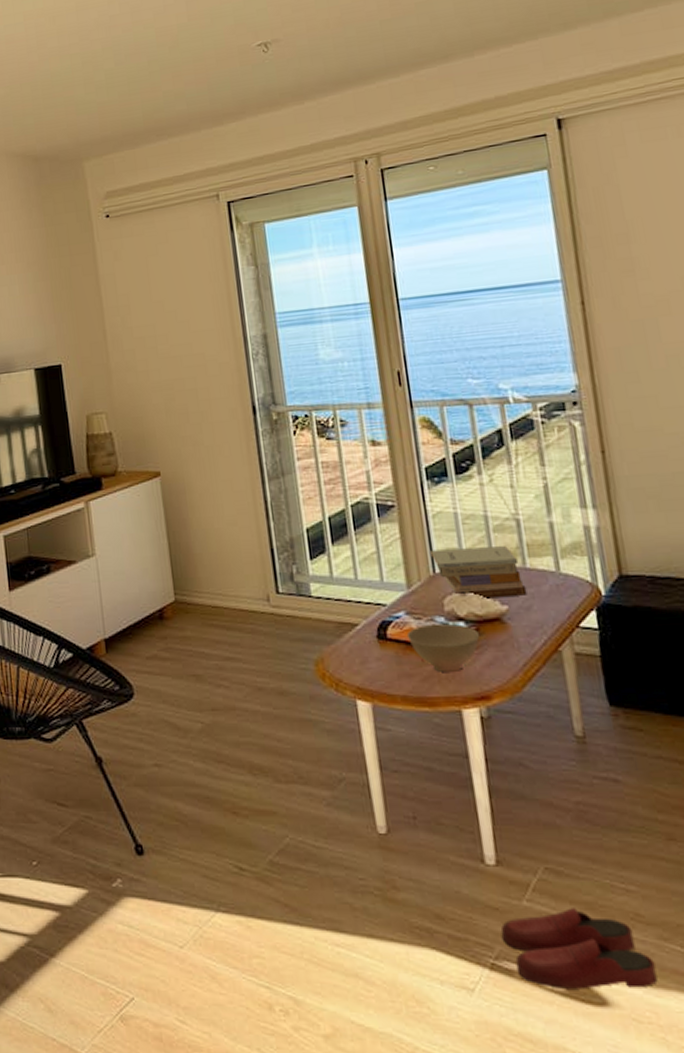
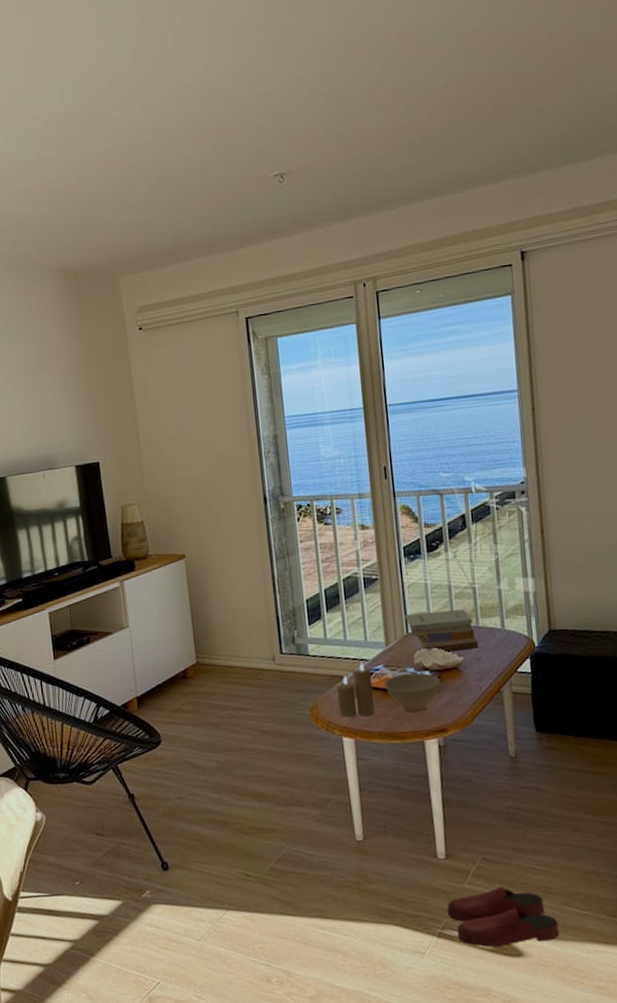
candle: none [346,607,396,676] -> present [336,662,375,718]

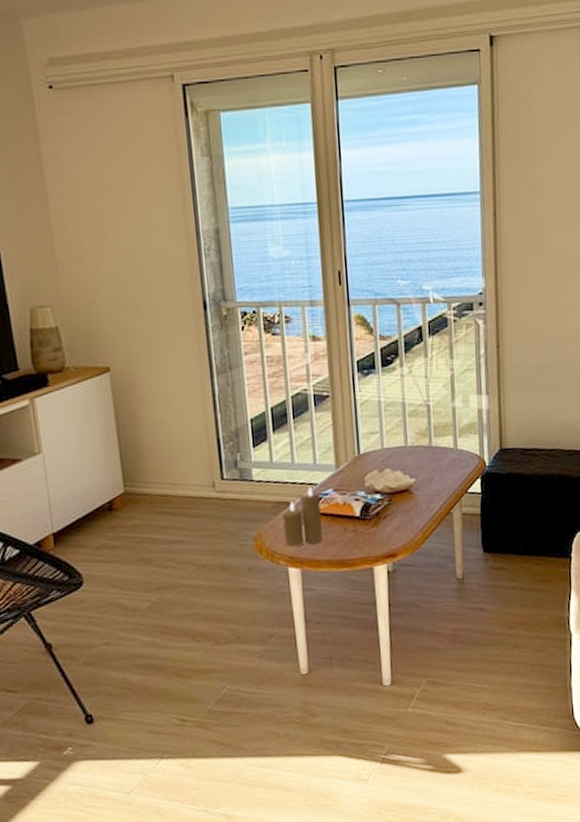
bowl: present [383,673,441,713] -> none [333,496,392,538]
books: present [405,609,479,653] -> none [357,428,431,474]
slippers: present [446,886,559,947] -> none [390,707,496,767]

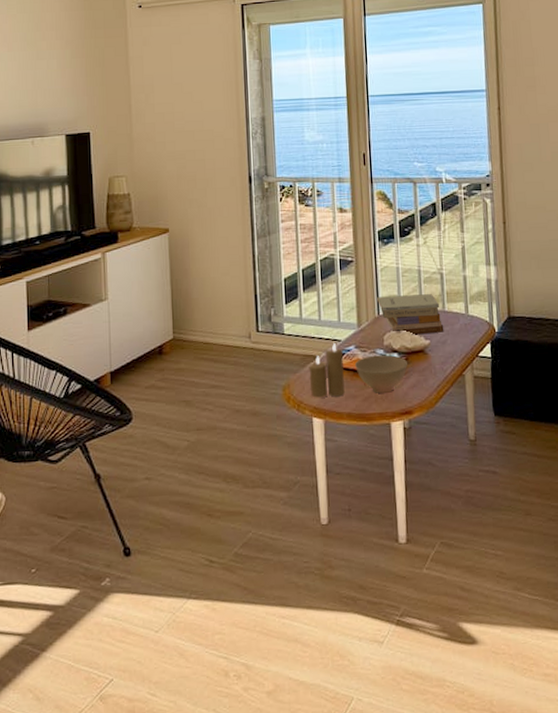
bowl: none [333,496,392,538] -> present [354,354,408,394]
books: none [357,428,431,474] -> present [377,294,444,335]

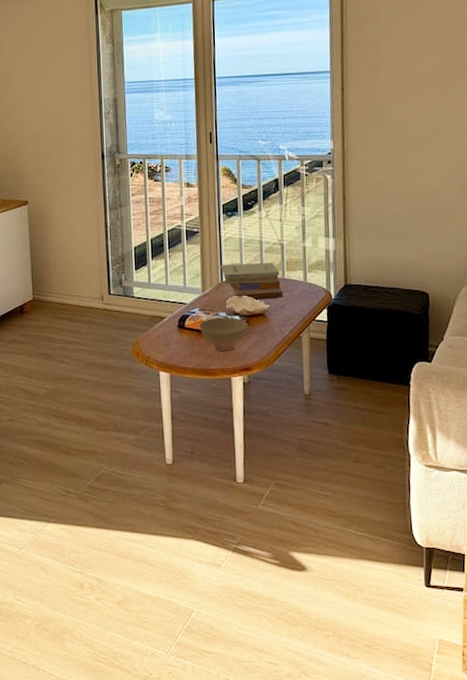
candle: present [309,342,345,398] -> none [156,305,189,354]

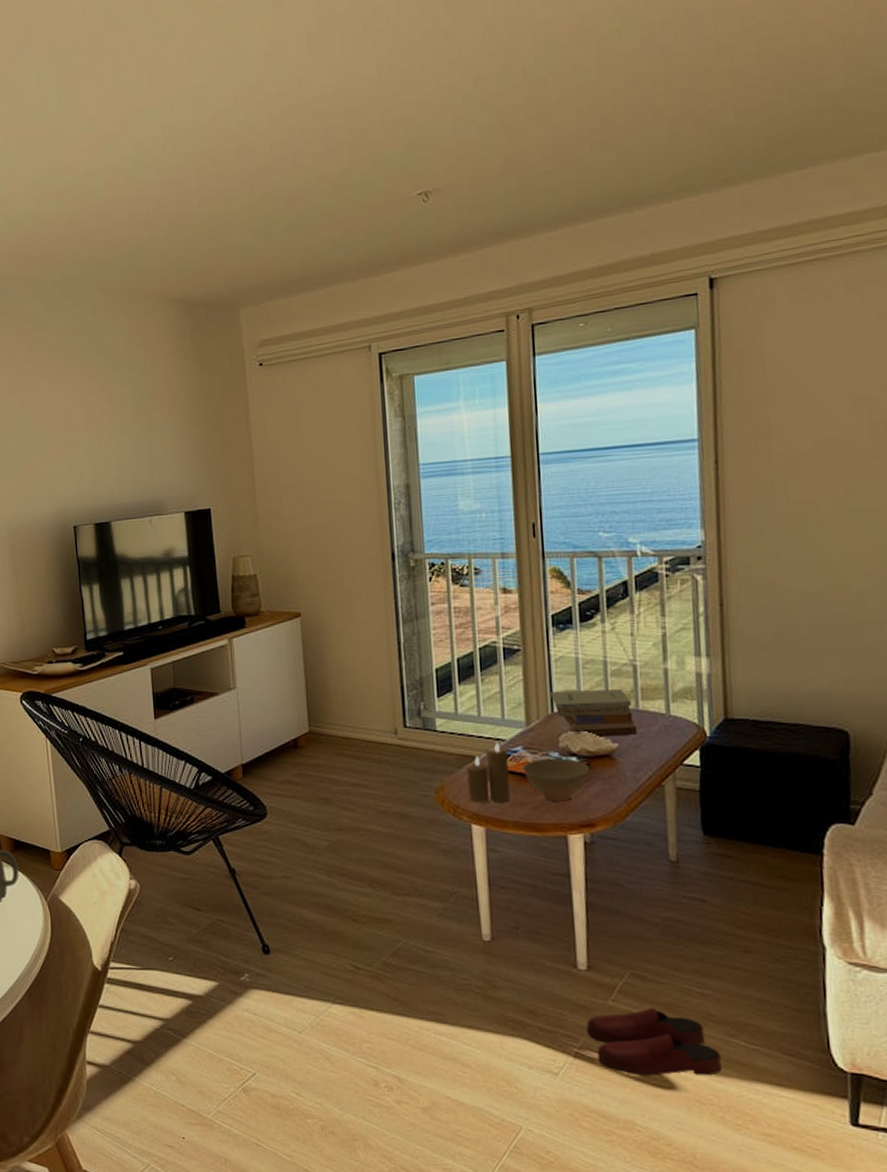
candle: none [156,305,189,354] -> present [466,742,510,803]
slippers: none [242,509,338,561] -> present [586,1007,722,1076]

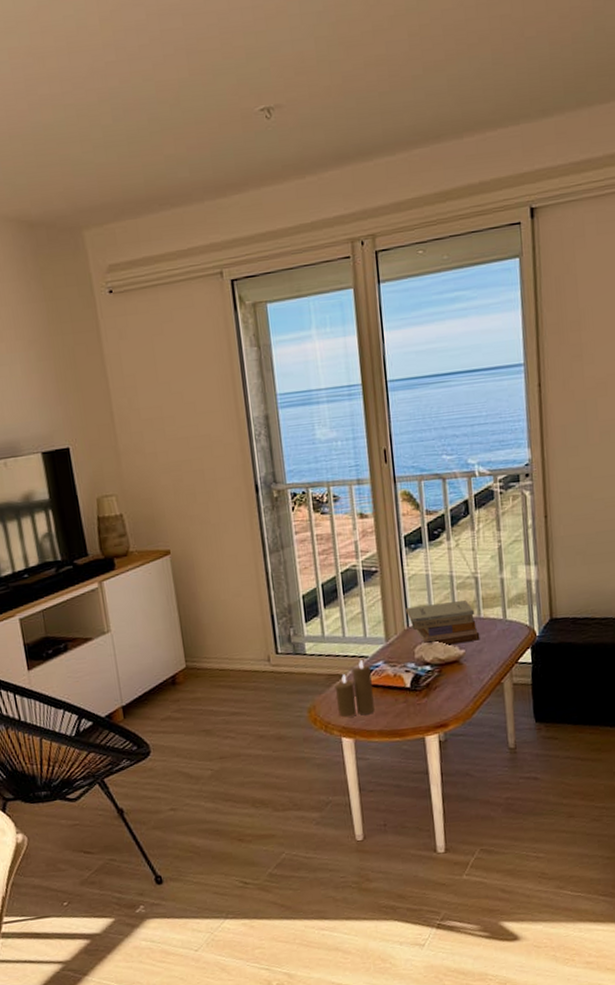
bowl: present [522,758,590,803] -> none [383,668,442,709]
slippers: present [586,1007,722,1076] -> none [446,875,553,934]

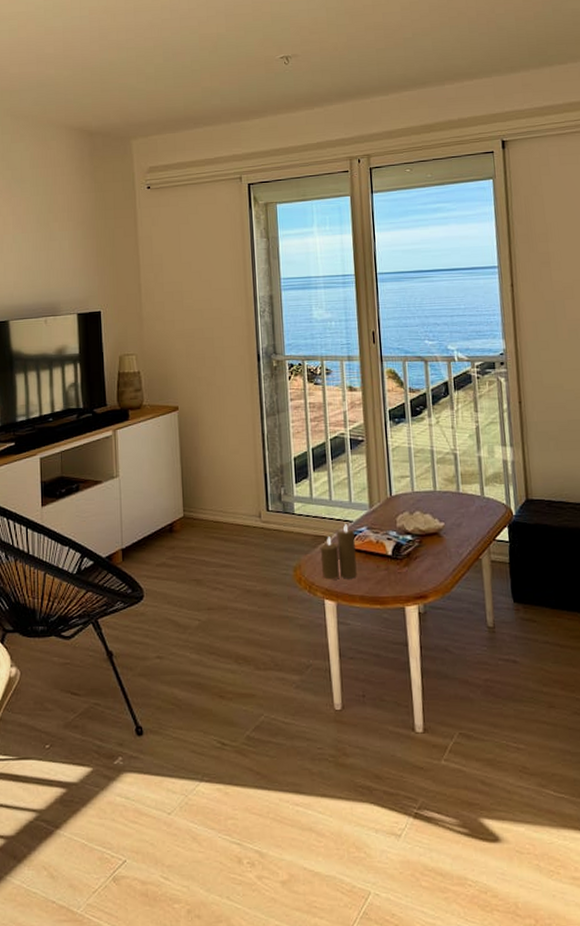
books: present [406,600,480,646] -> none [389,475,459,517]

